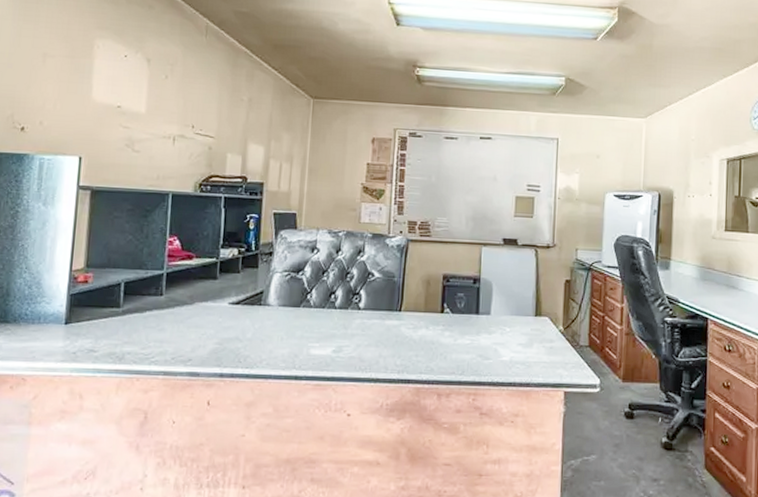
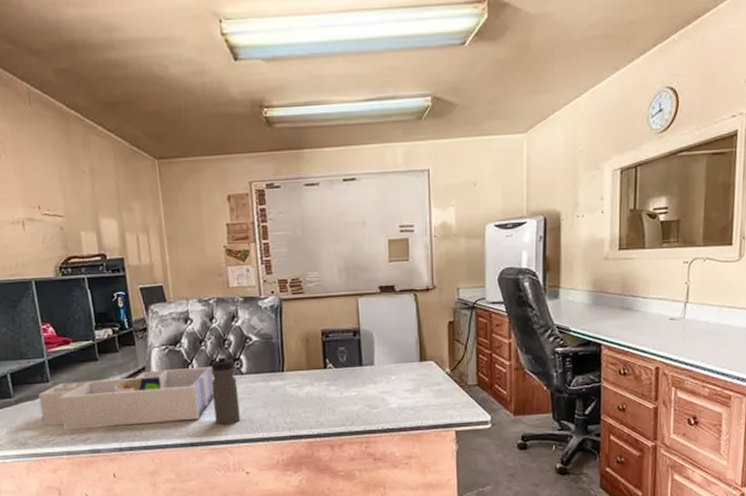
desk organizer: none [145,295,331,352] -> present [38,367,215,429]
water bottle: none [325,288,353,361] -> present [210,356,240,425]

